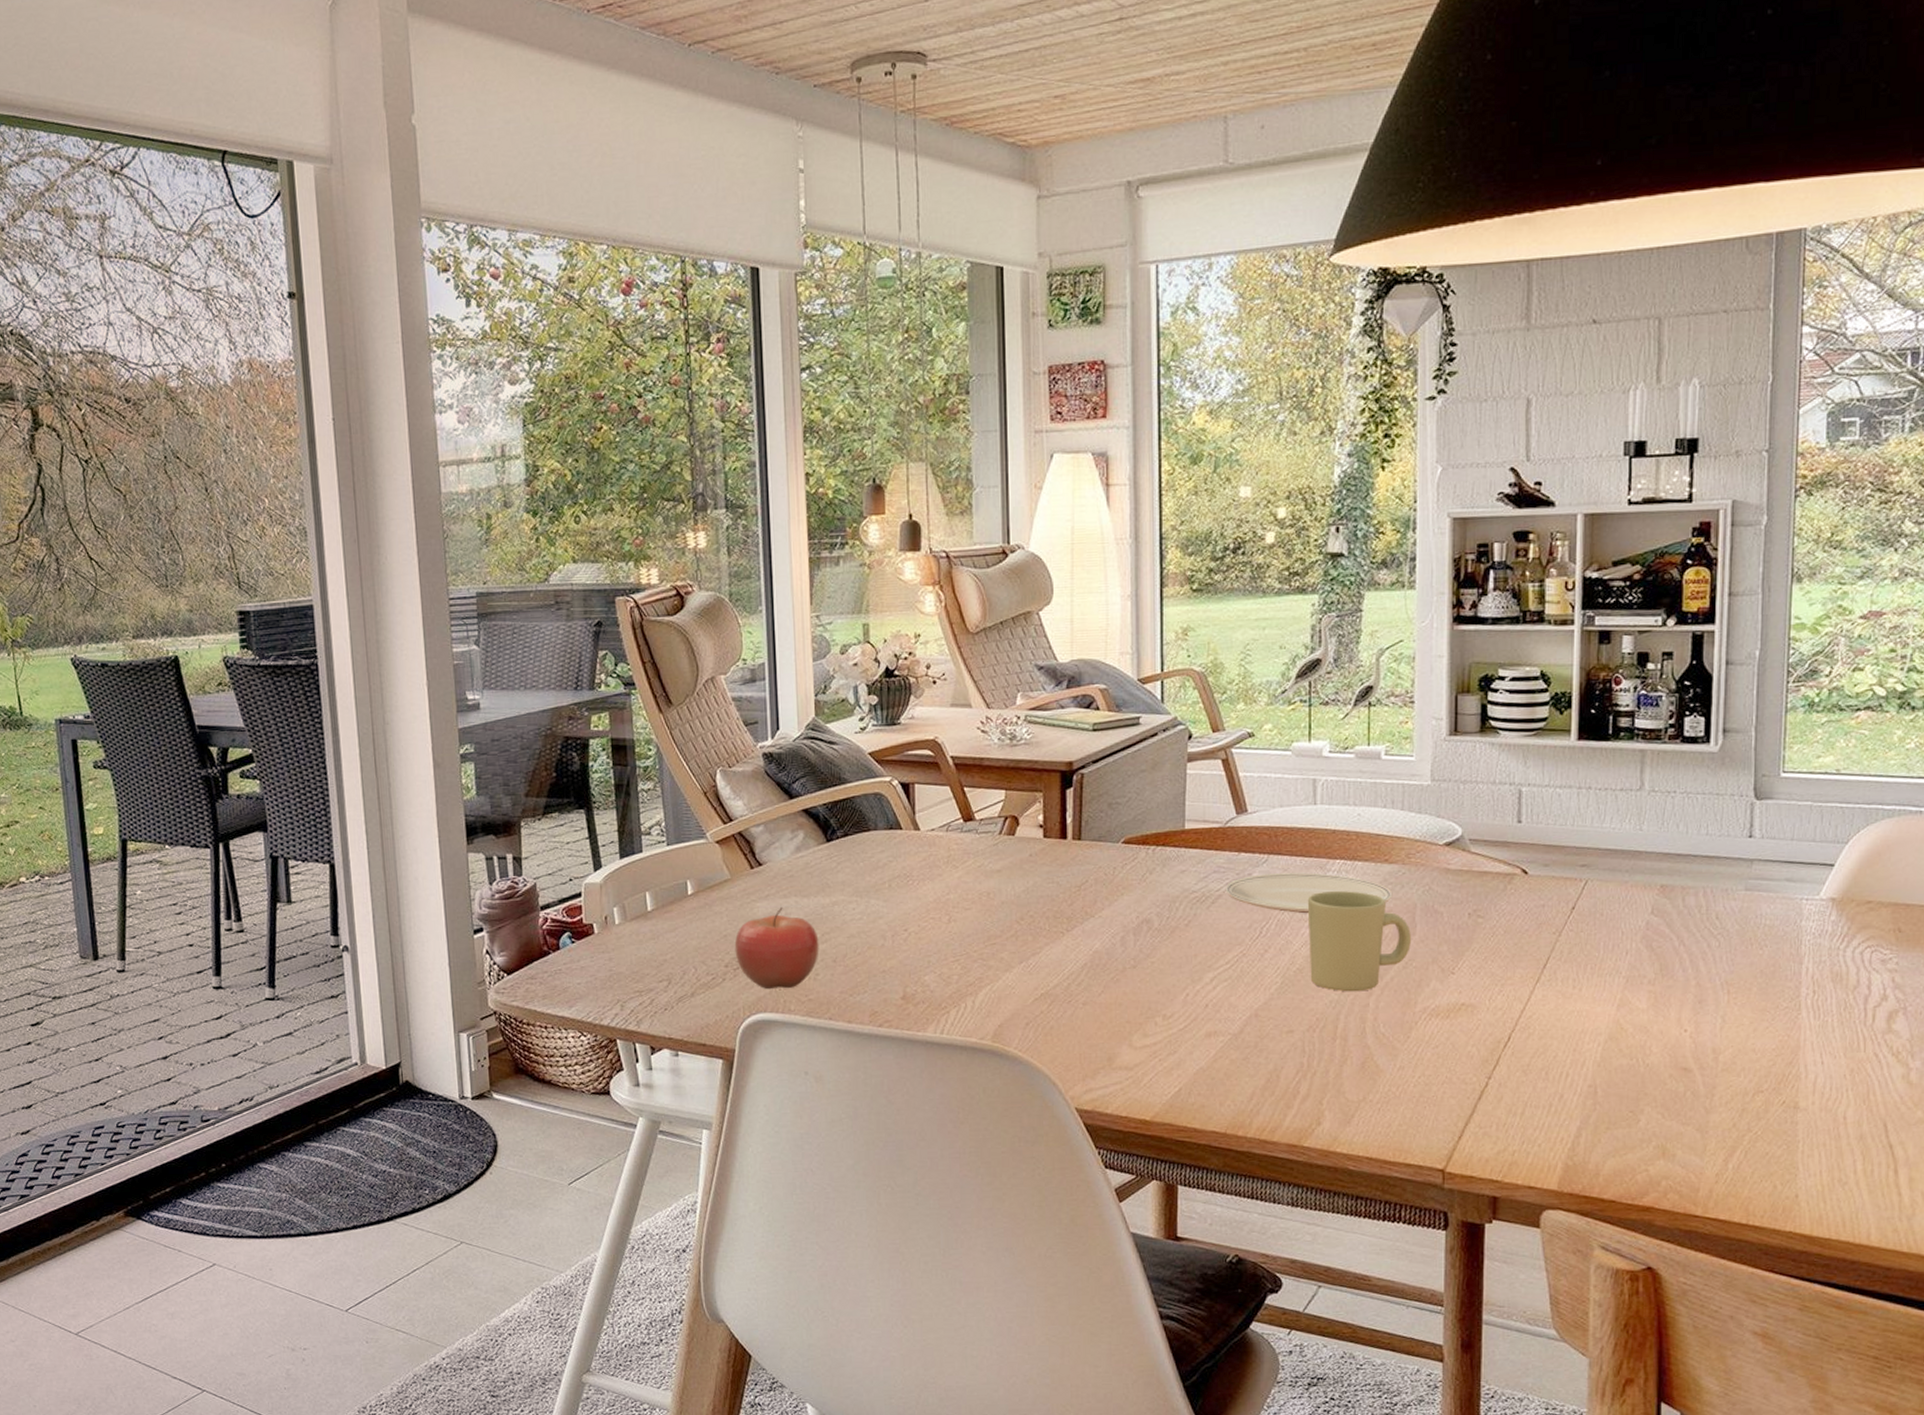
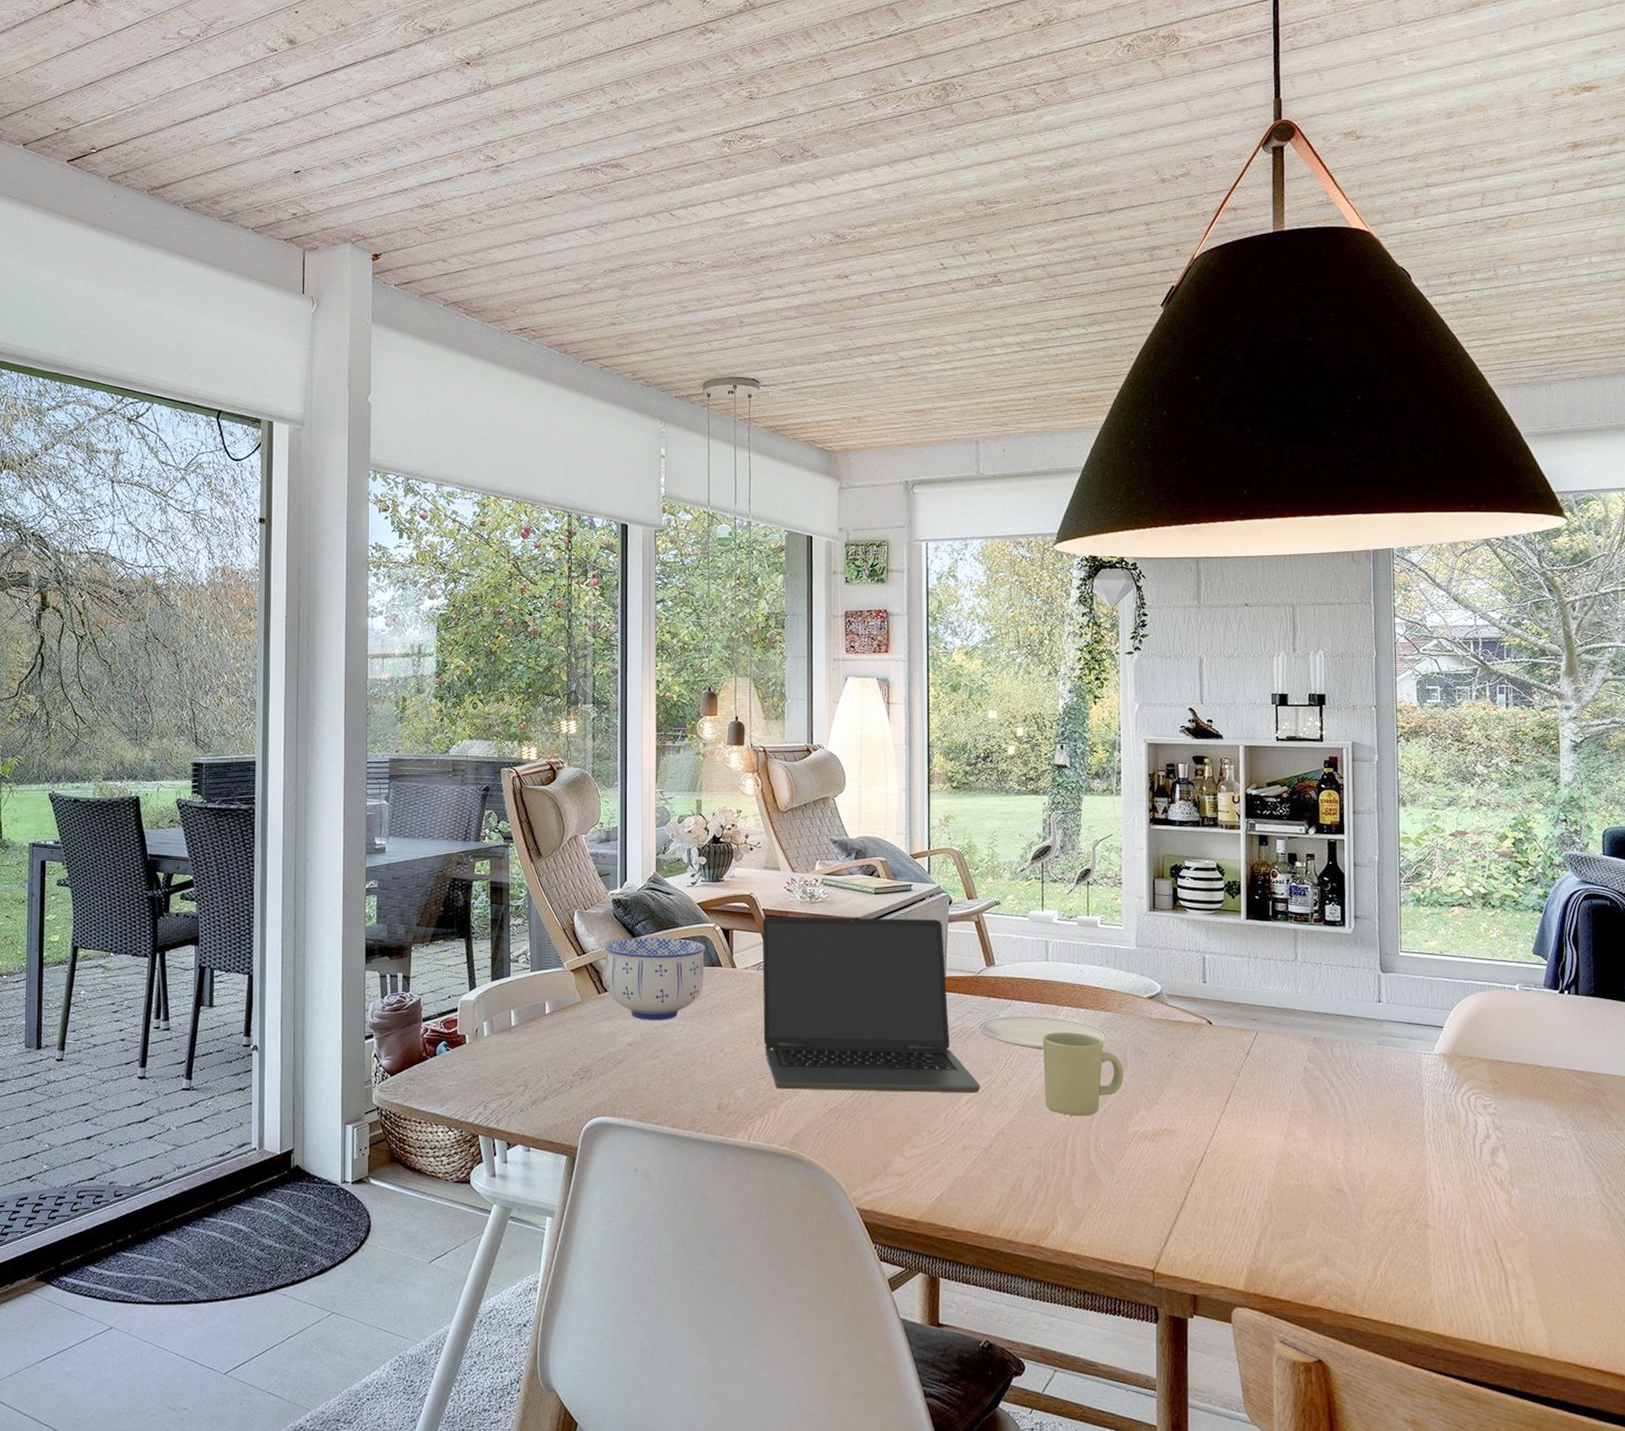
fruit: present [734,906,819,990] -> none [582,1027,651,1097]
bowl: none [756,796,881,898] -> present [605,937,705,1020]
laptop: none [950,759,1228,974] -> present [762,917,980,1093]

